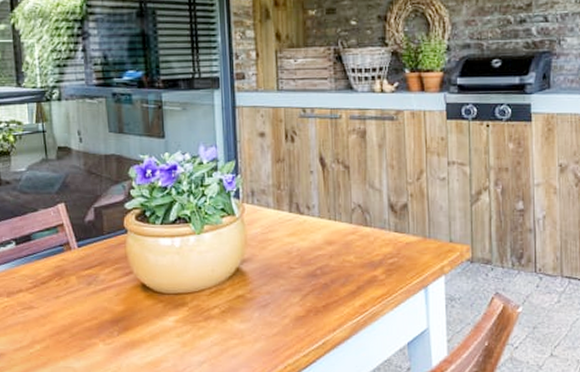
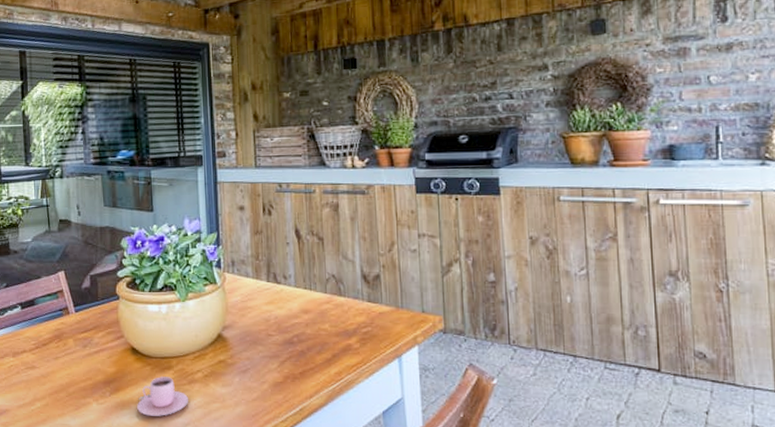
teacup: none [148,314,205,355] -> present [137,377,189,416]

